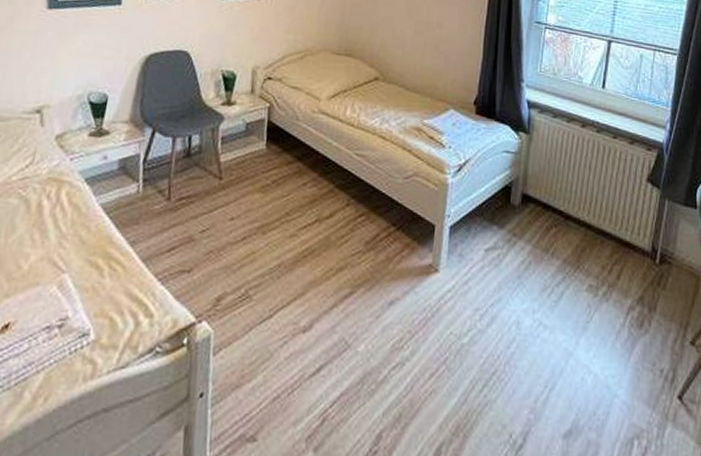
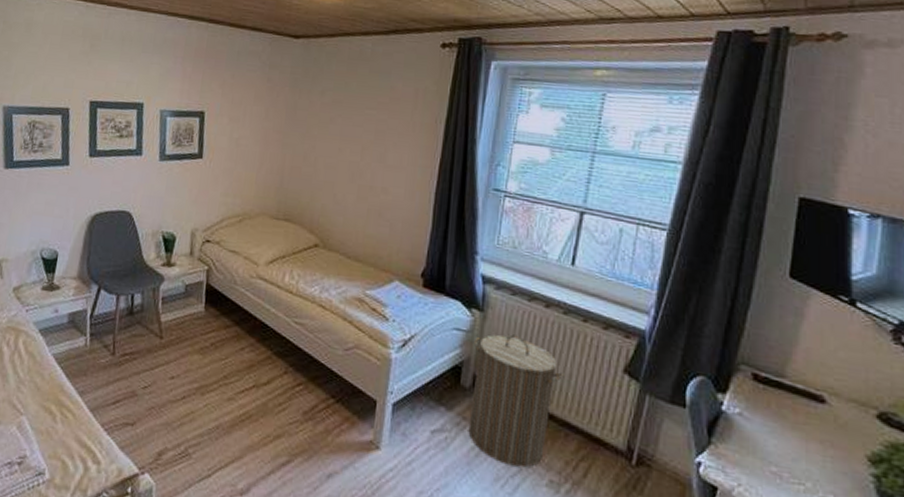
laundry hamper: none [518,153,599,276] -> present [468,334,565,468]

